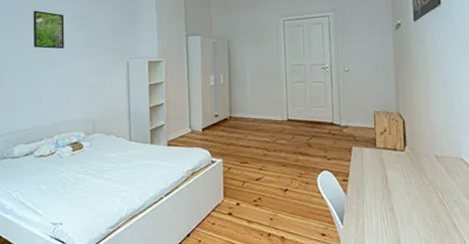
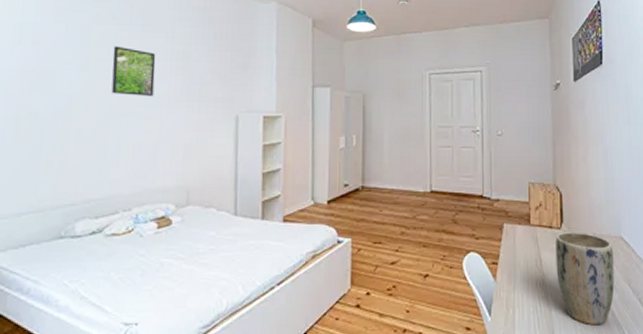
plant pot: none [399,153,456,235] -> present [555,232,615,326]

